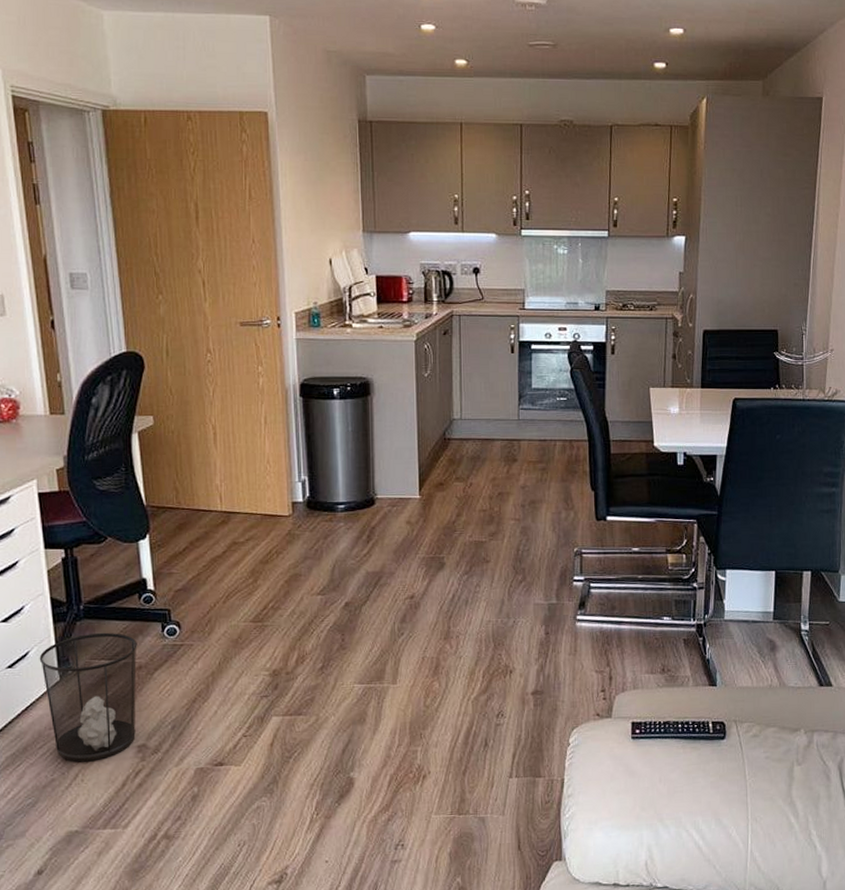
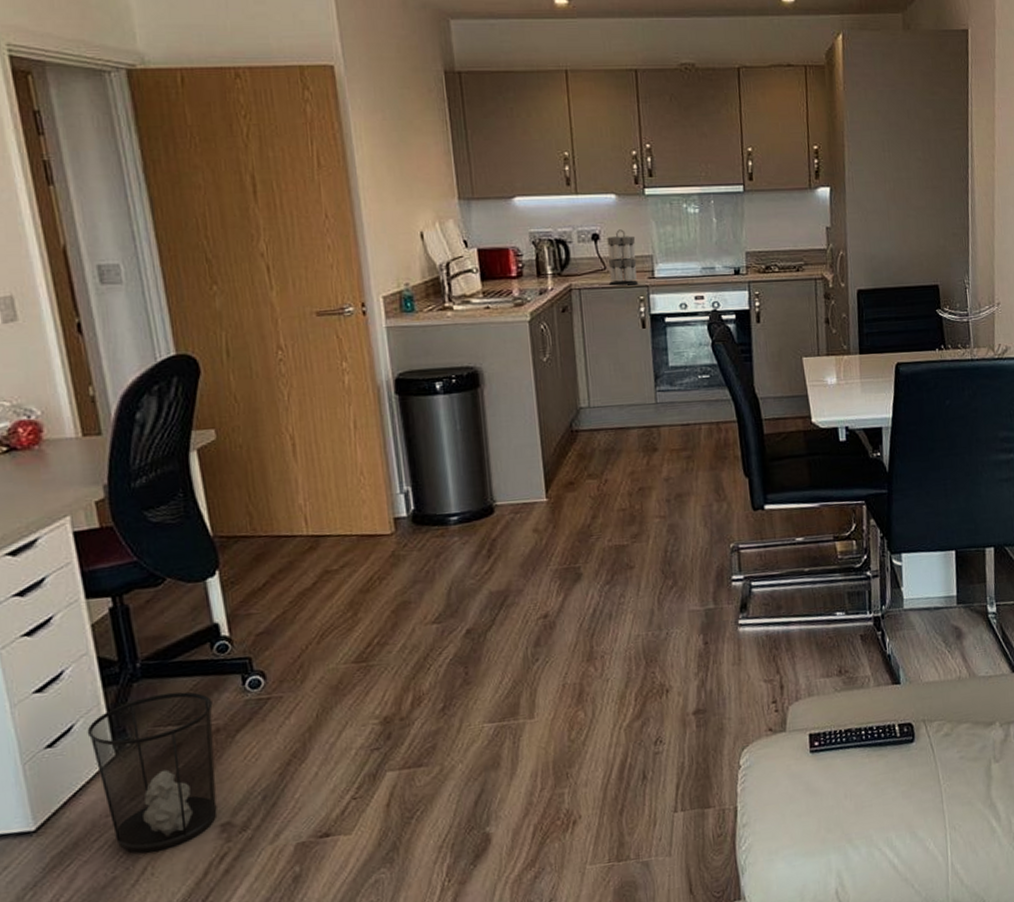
spice rack: none [485,265,511,315] -> present [607,229,639,286]

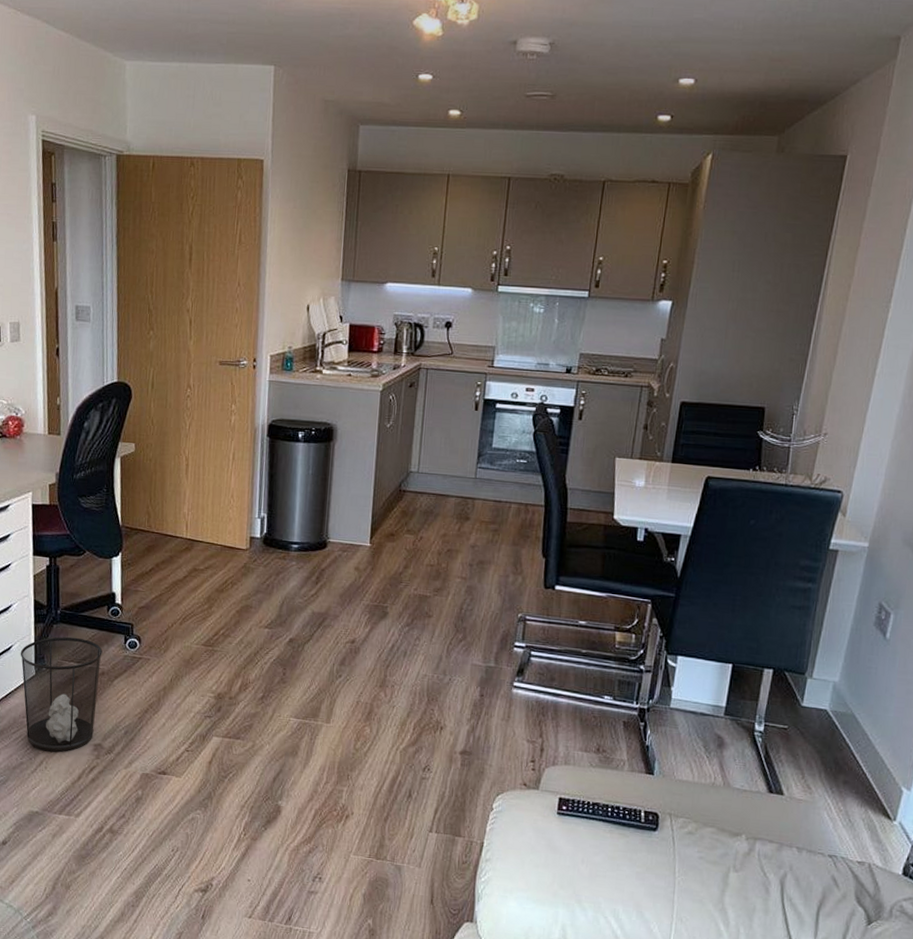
spice rack: present [607,229,639,286] -> none [453,320,483,371]

